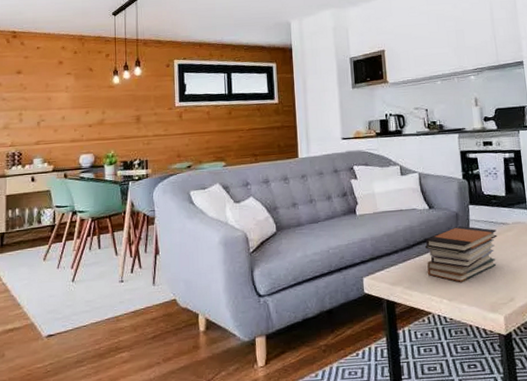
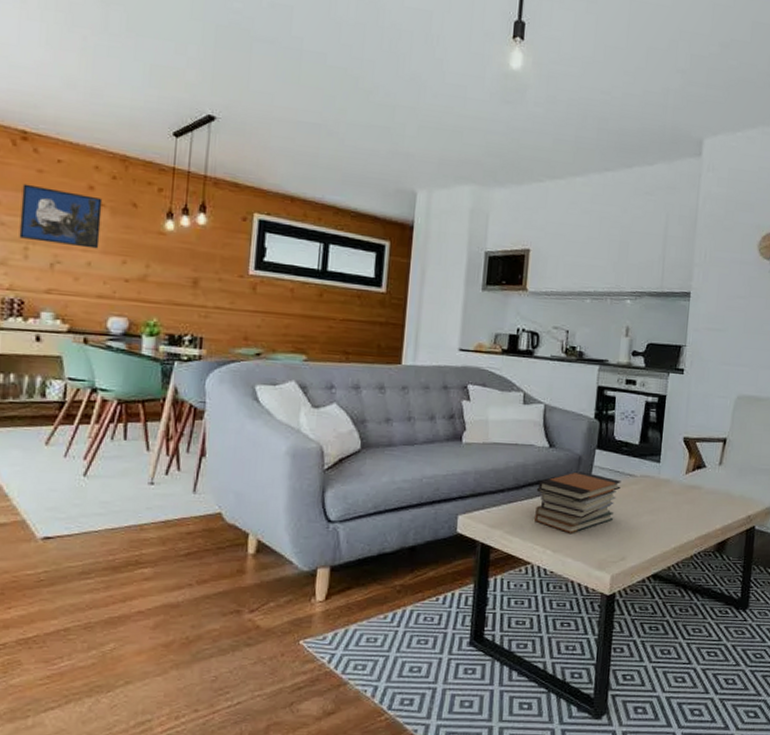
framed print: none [15,68,69,108] -> present [19,183,103,249]

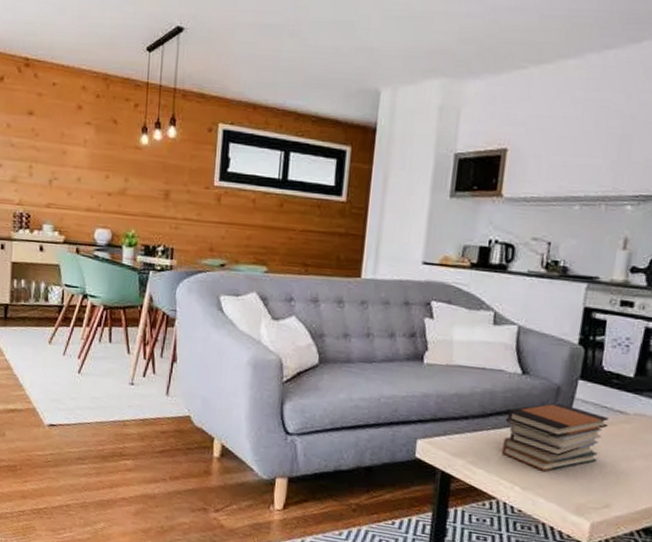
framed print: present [19,183,103,249] -> none [25,107,89,165]

